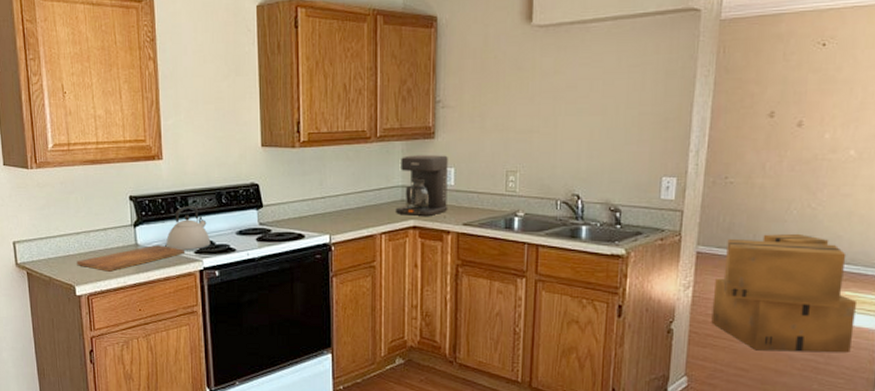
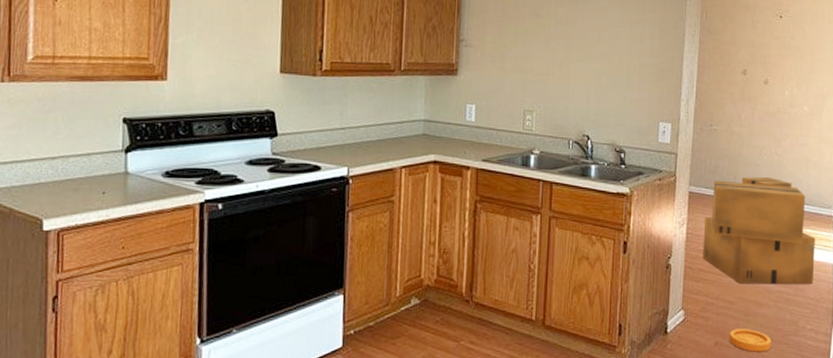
cutting board: present [77,245,186,272] -> none [48,174,185,203]
kettle: present [165,206,211,251] -> none [161,132,216,181]
coffee maker: present [396,154,448,217] -> none [417,89,470,152]

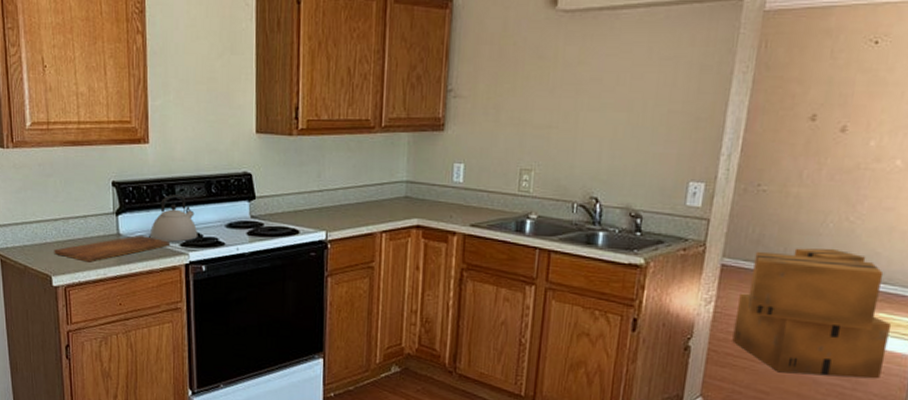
cutting board: none [48,174,185,203] -> present [54,235,171,262]
kettle: none [161,132,216,181] -> present [149,195,198,243]

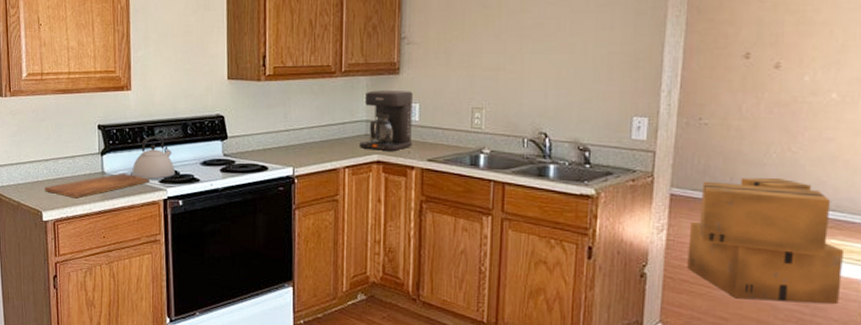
coffee maker: none [399,147,458,216] -> present [360,89,413,152]

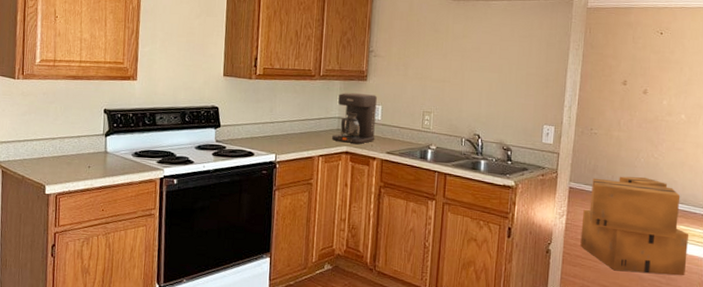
cutting board: present [45,173,150,199] -> none [49,153,149,175]
kettle: present [131,136,176,180] -> none [131,121,173,160]

